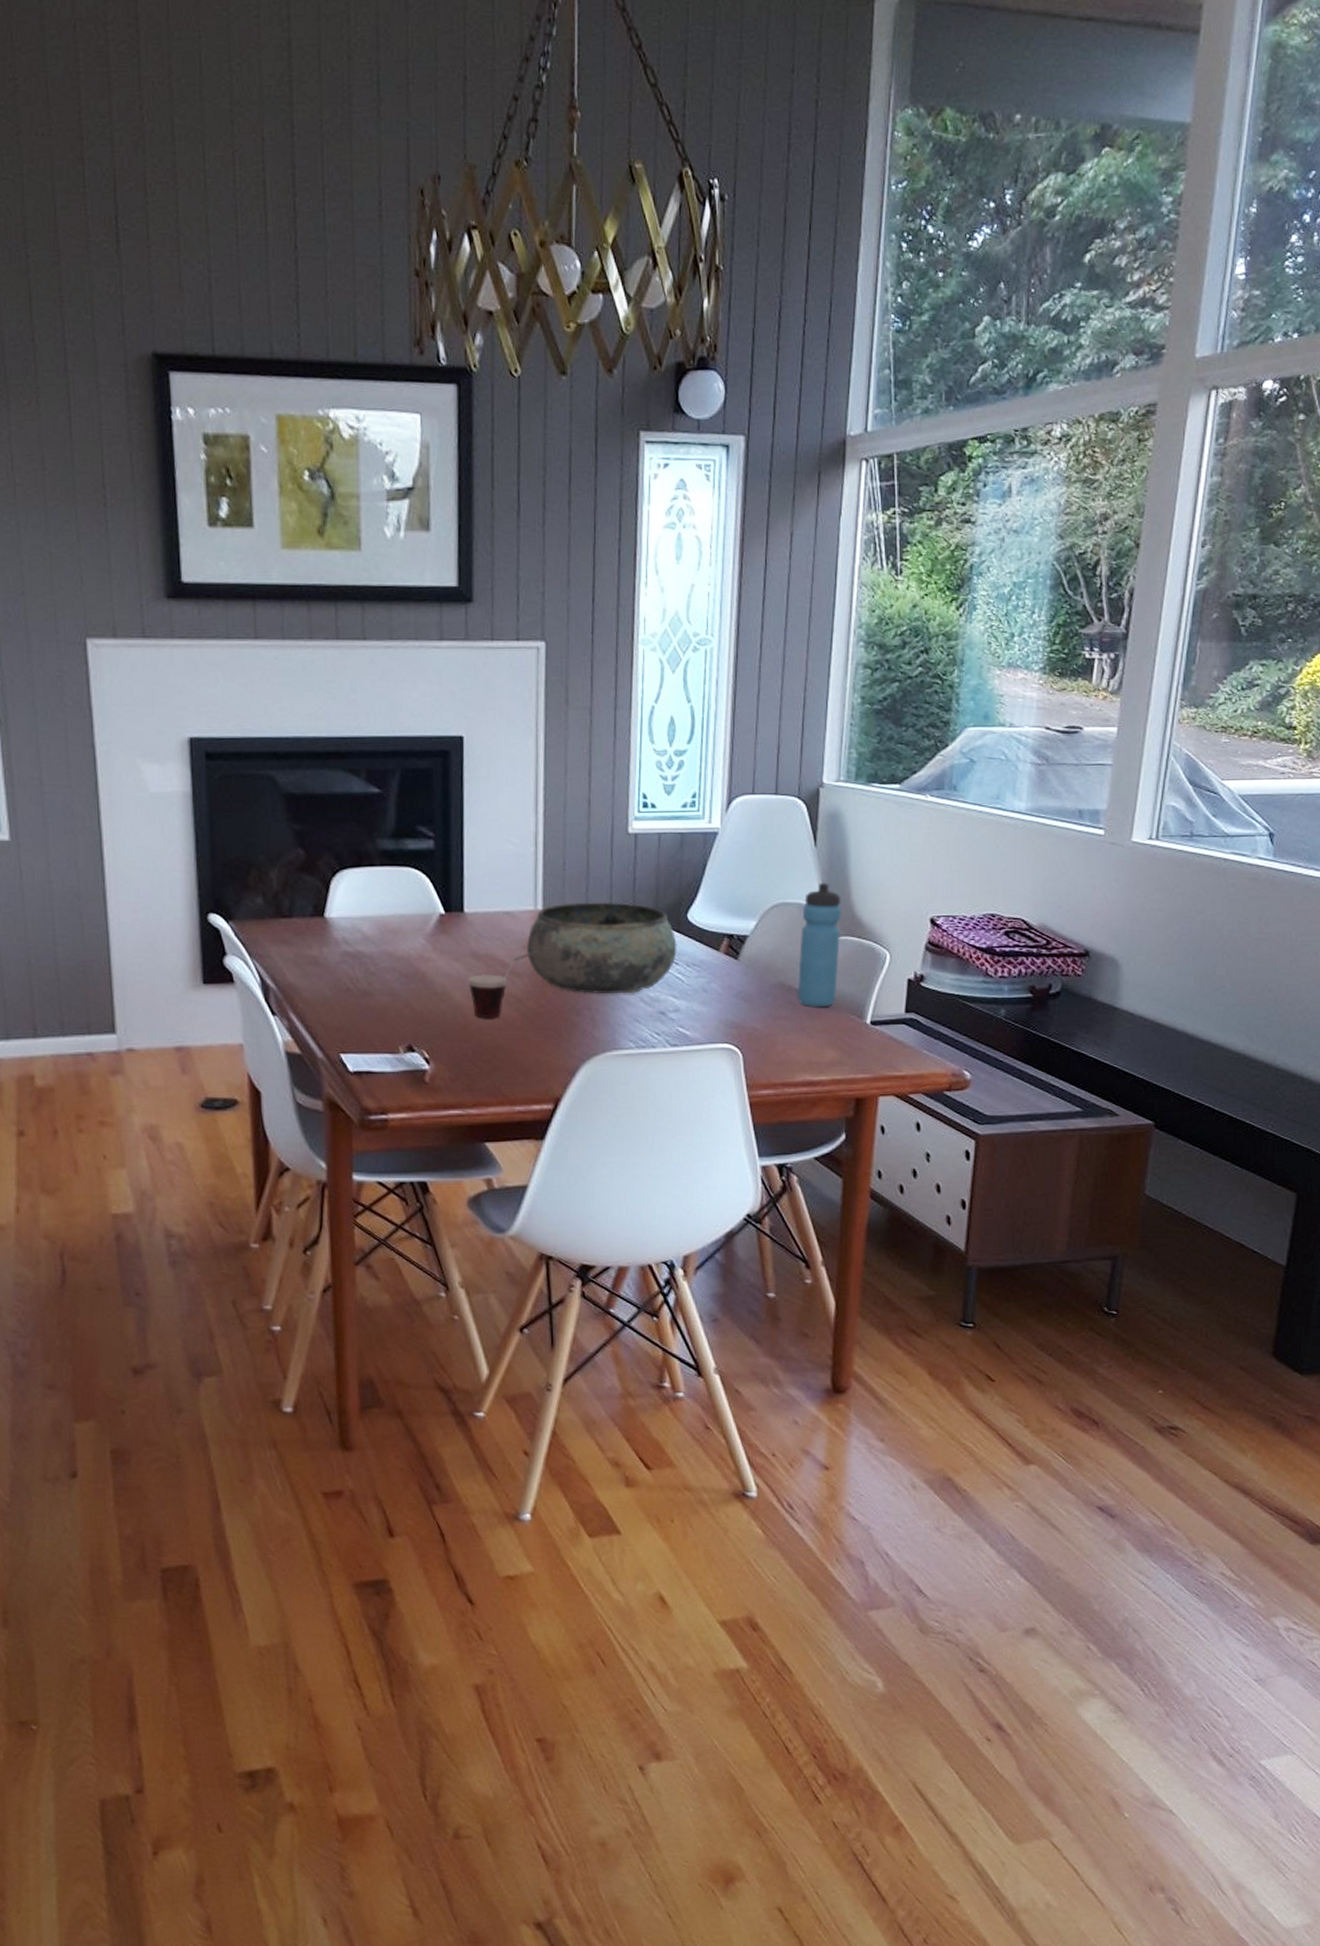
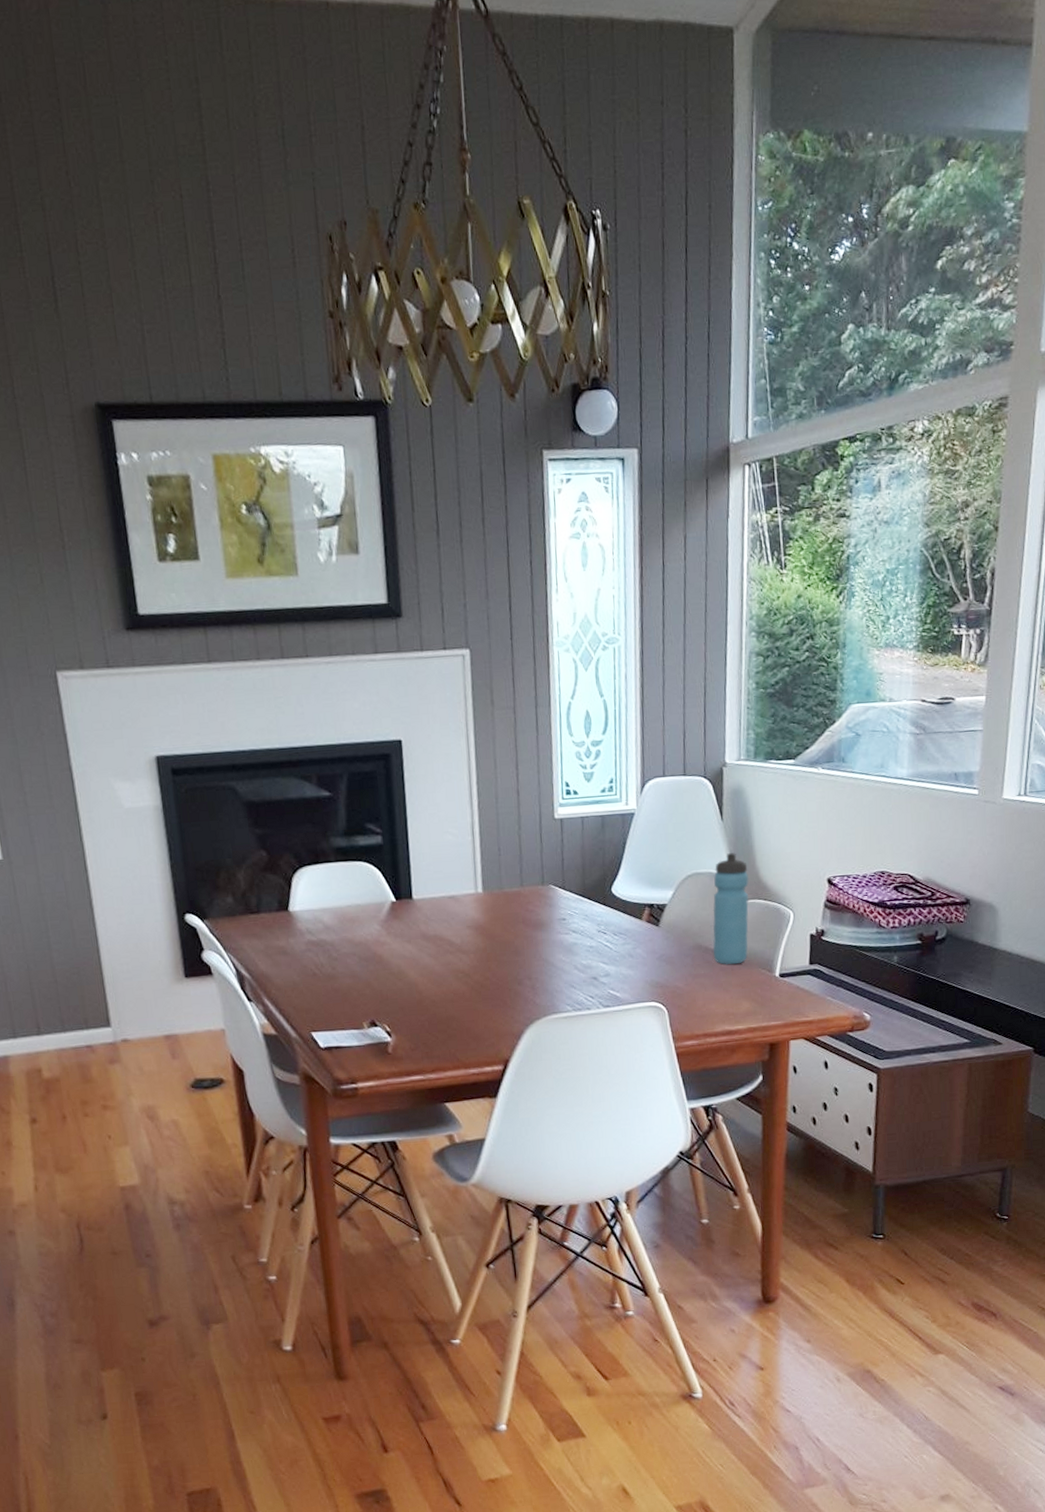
cup: present [469,951,538,1018] -> none [421,930,481,993]
bowl: present [527,902,677,994] -> none [470,882,605,965]

